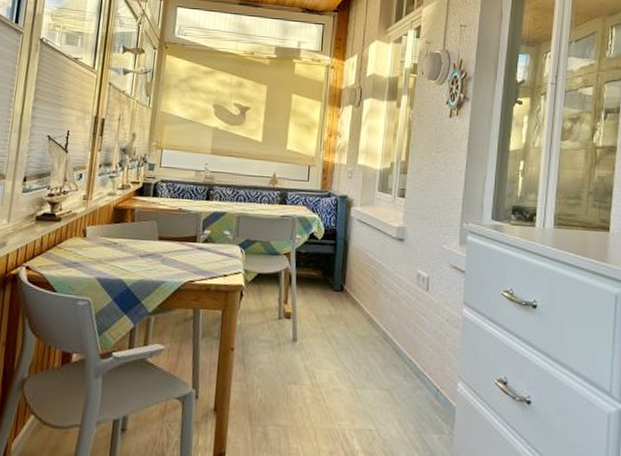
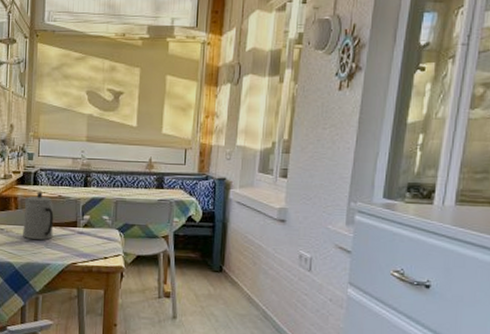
teapot: none [137,204,173,256] -> present [23,192,54,240]

